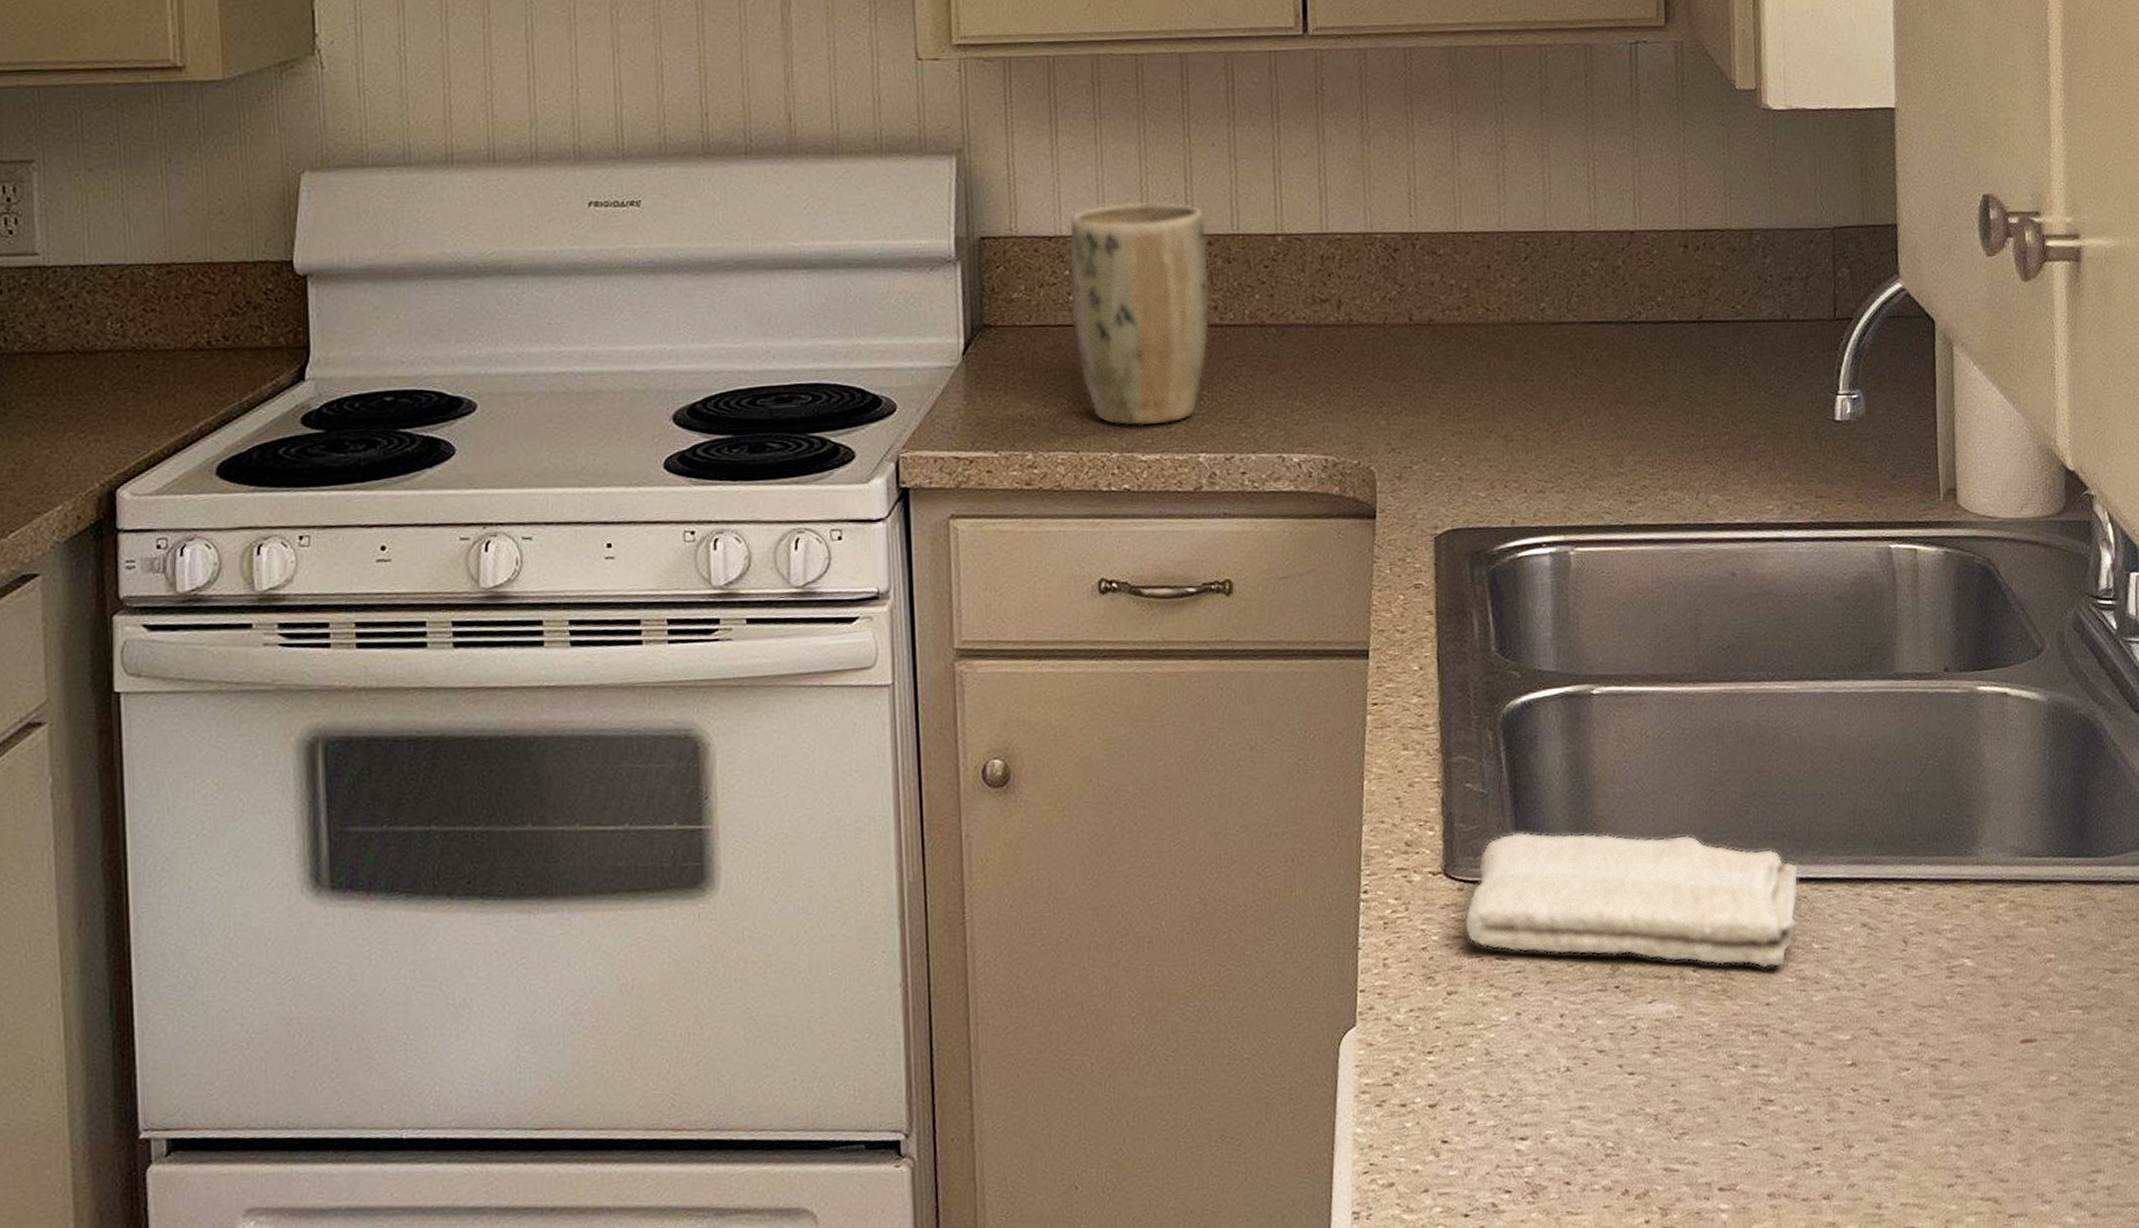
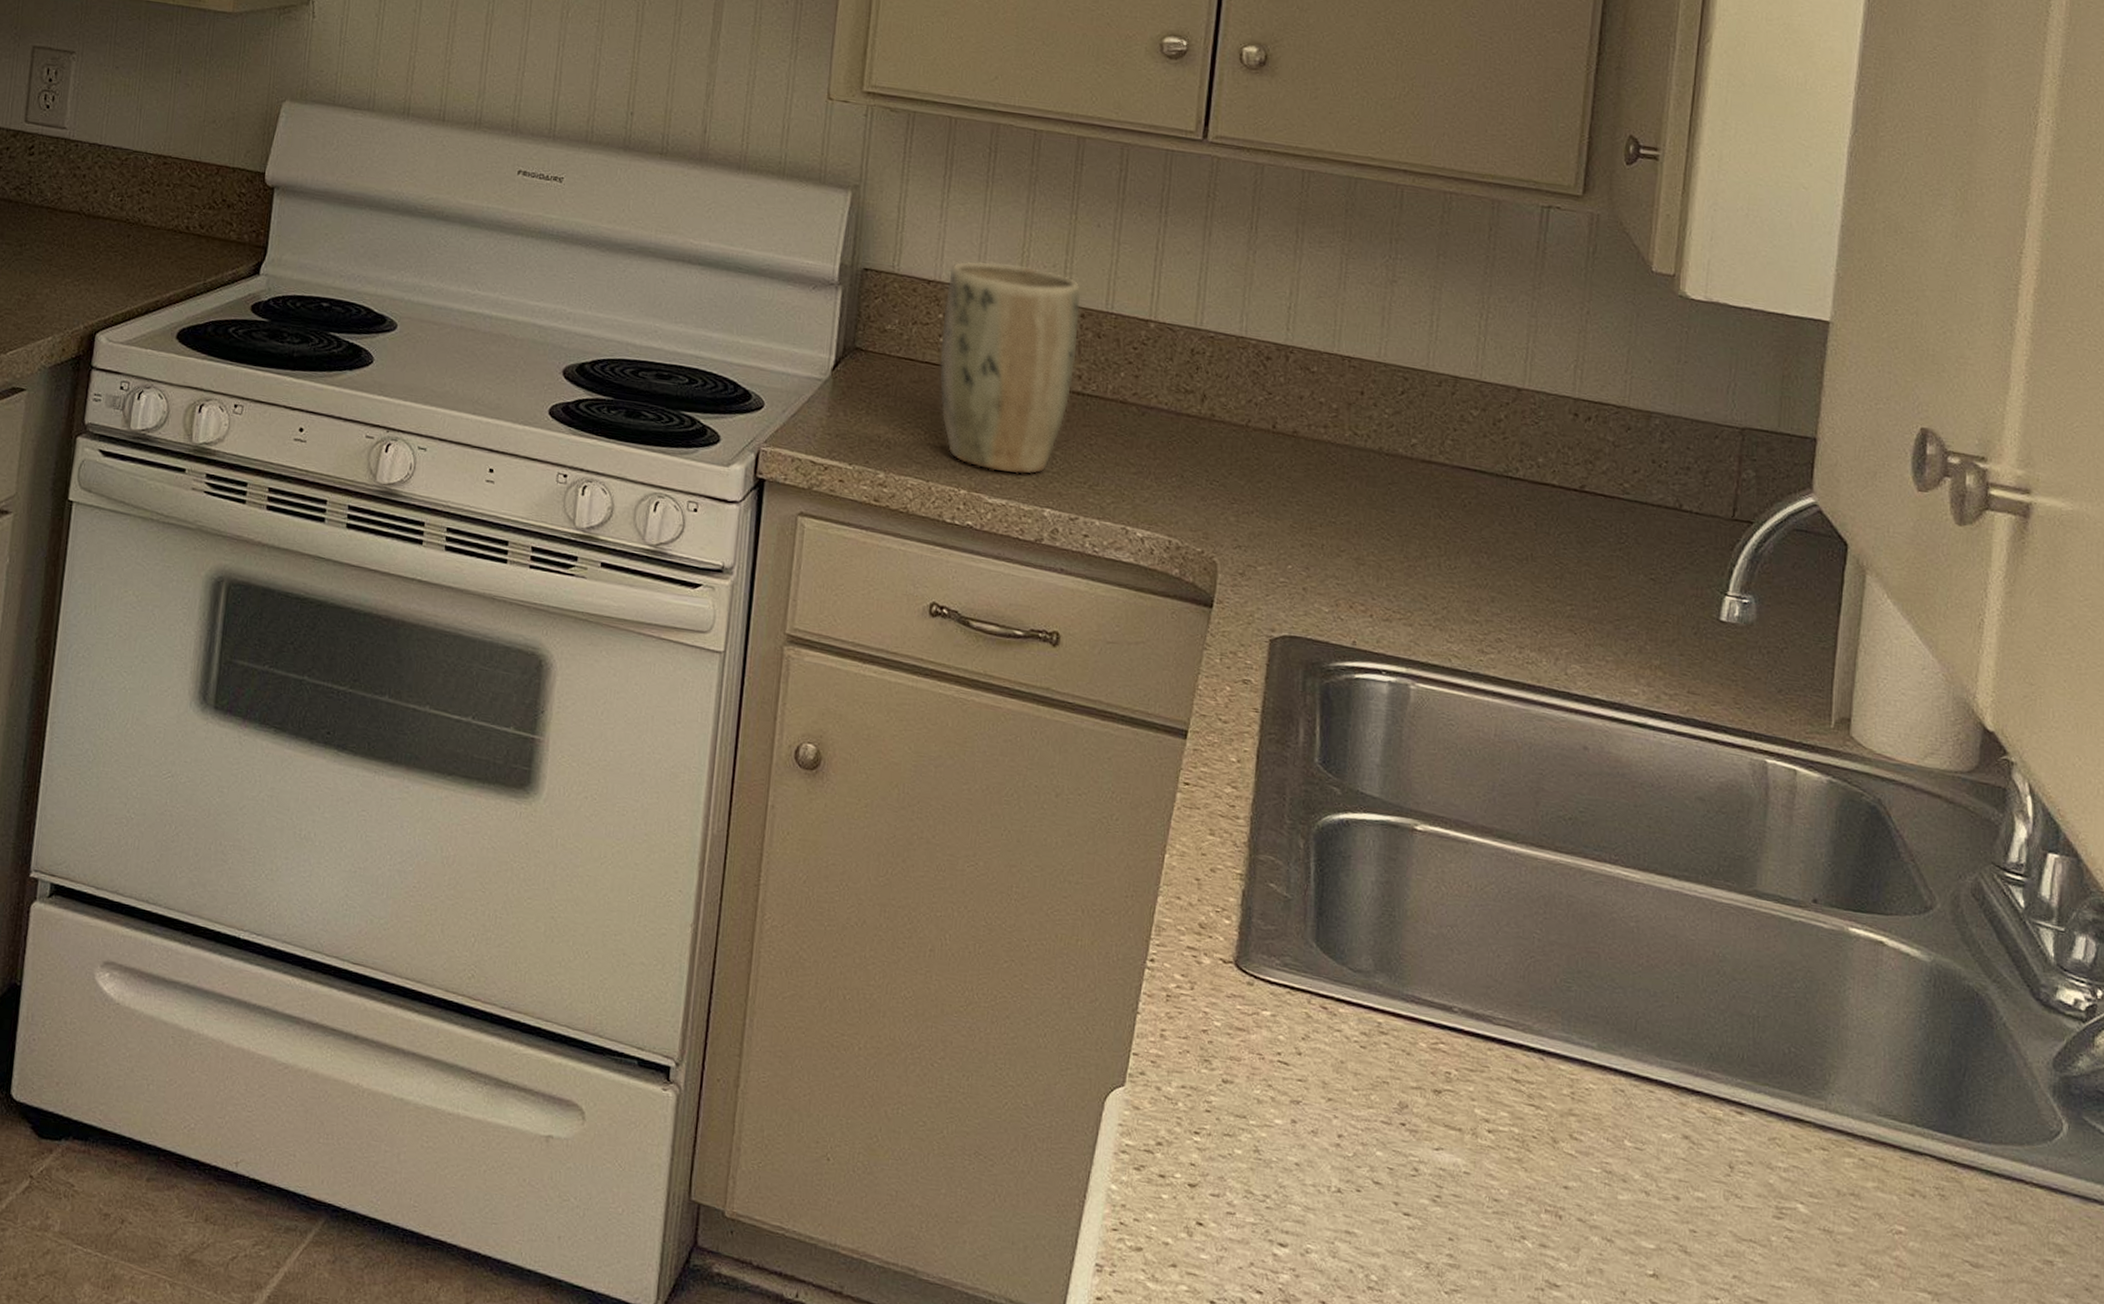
washcloth: present [1463,831,1799,969] -> none [1248,942,1620,1155]

